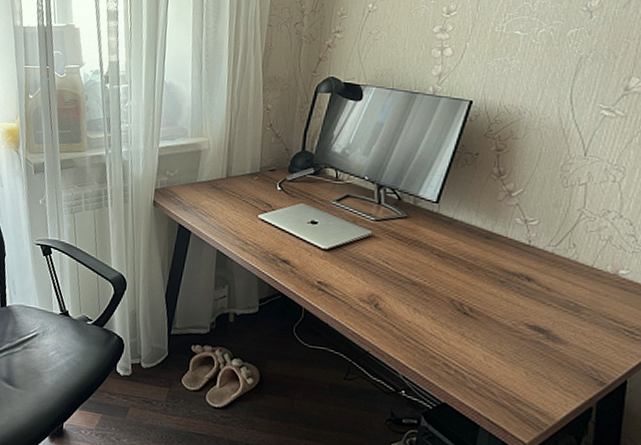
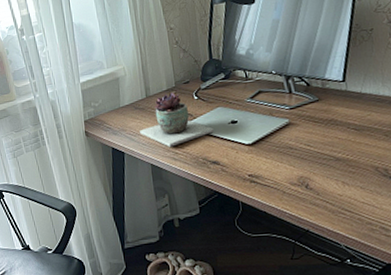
succulent plant: none [212,177,291,236] -> present [140,92,214,147]

